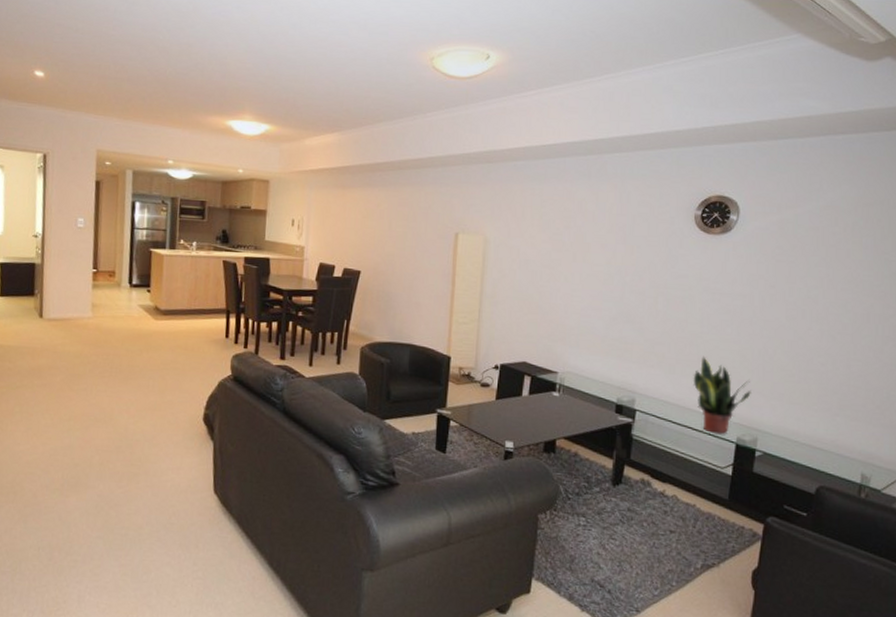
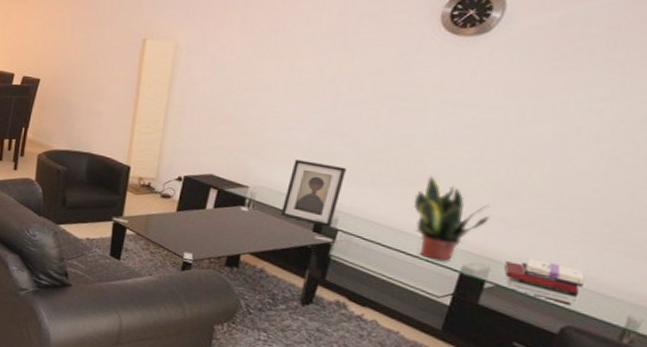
picture frame: none [587,345,638,408] -> present [280,160,347,227]
books: none [767,426,826,467] -> present [503,258,585,306]

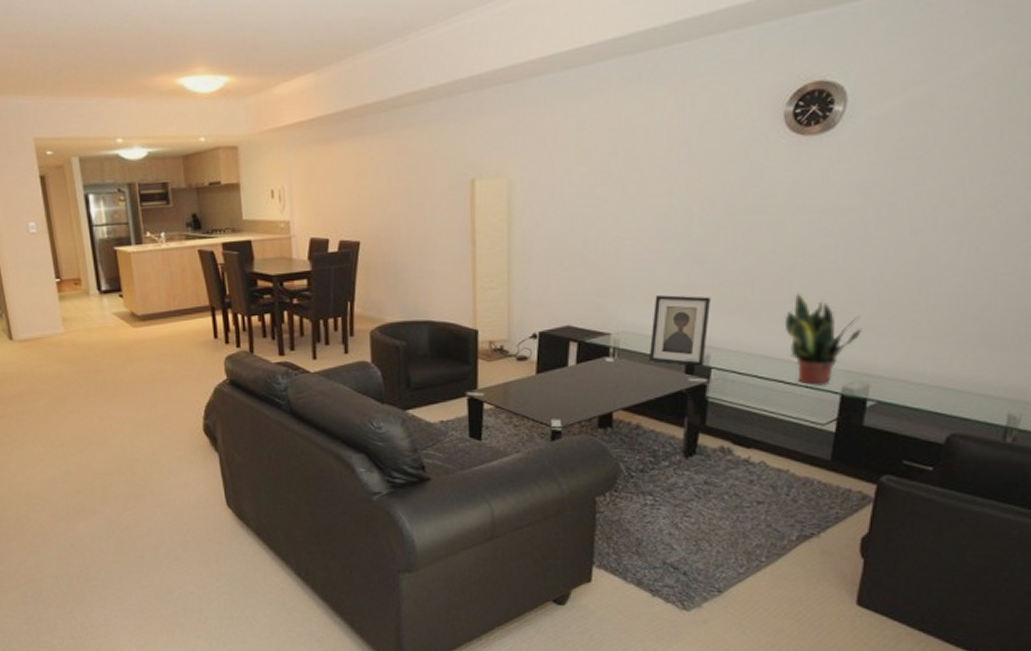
books: present [503,258,585,306] -> none [882,367,962,412]

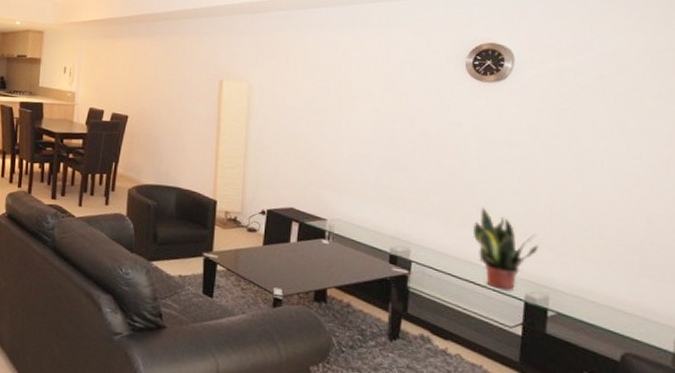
picture frame: present [648,295,712,366] -> none [358,193,411,259]

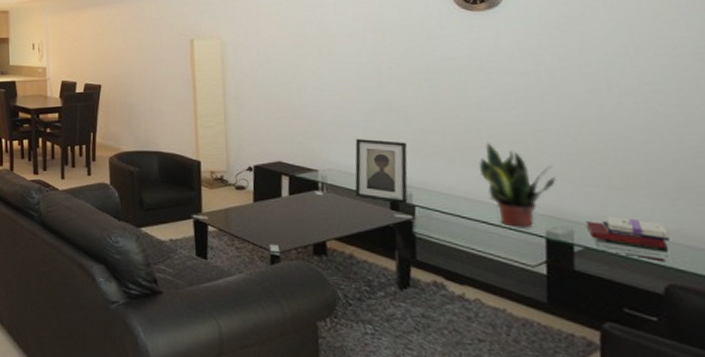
picture frame: none [358,193,411,259] -> present [355,139,408,204]
books: none [559,285,631,332] -> present [585,216,674,262]

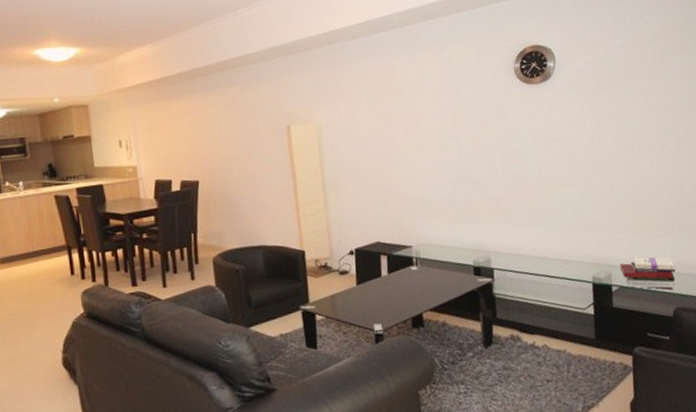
picture frame: present [355,139,408,204] -> none [442,210,488,269]
potted plant: present [478,142,556,231] -> none [540,203,598,279]

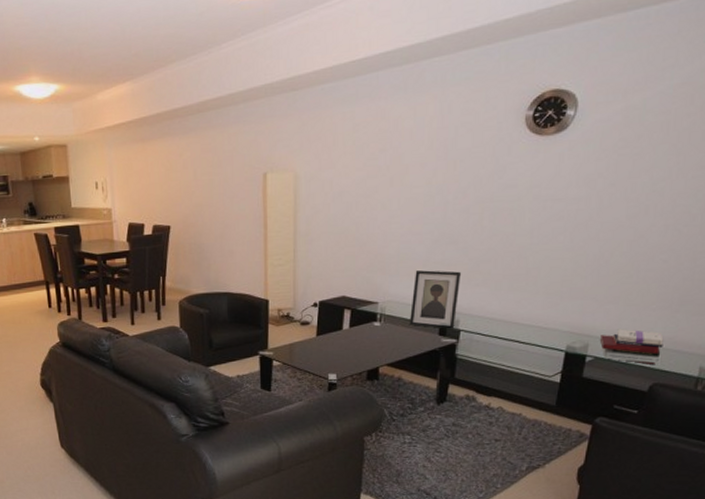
picture frame: none [442,210,488,269] -> present [409,270,462,329]

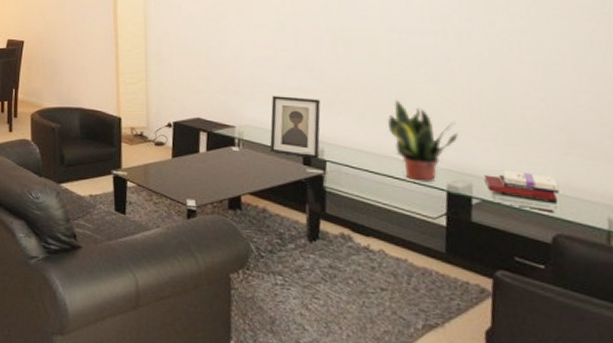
potted plant: none [520,267,584,346] -> present [387,99,458,184]

